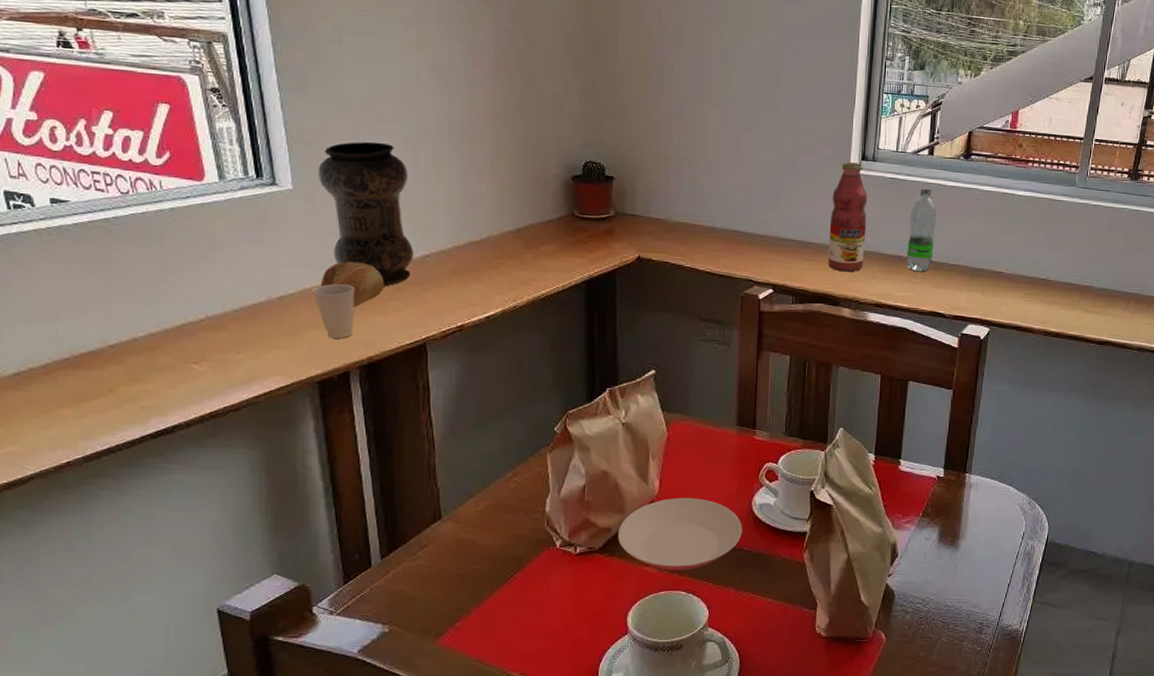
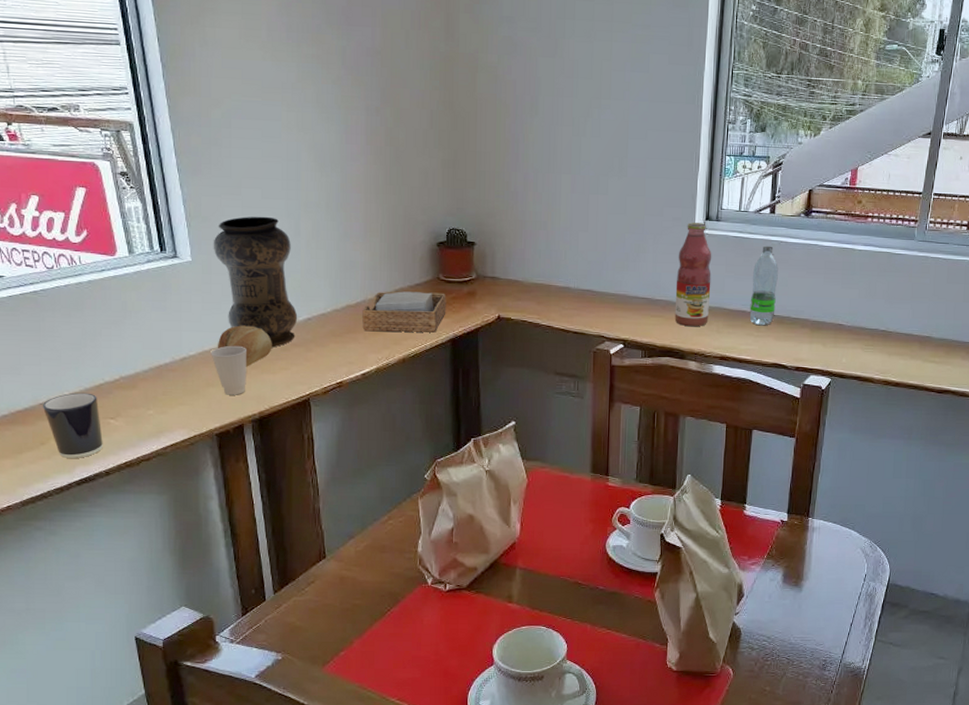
mug: none [111,333,184,408] -> present [42,392,103,458]
napkin holder: none [487,228,582,273] -> present [362,291,447,333]
saucer: present [617,498,742,570] -> none [483,540,597,607]

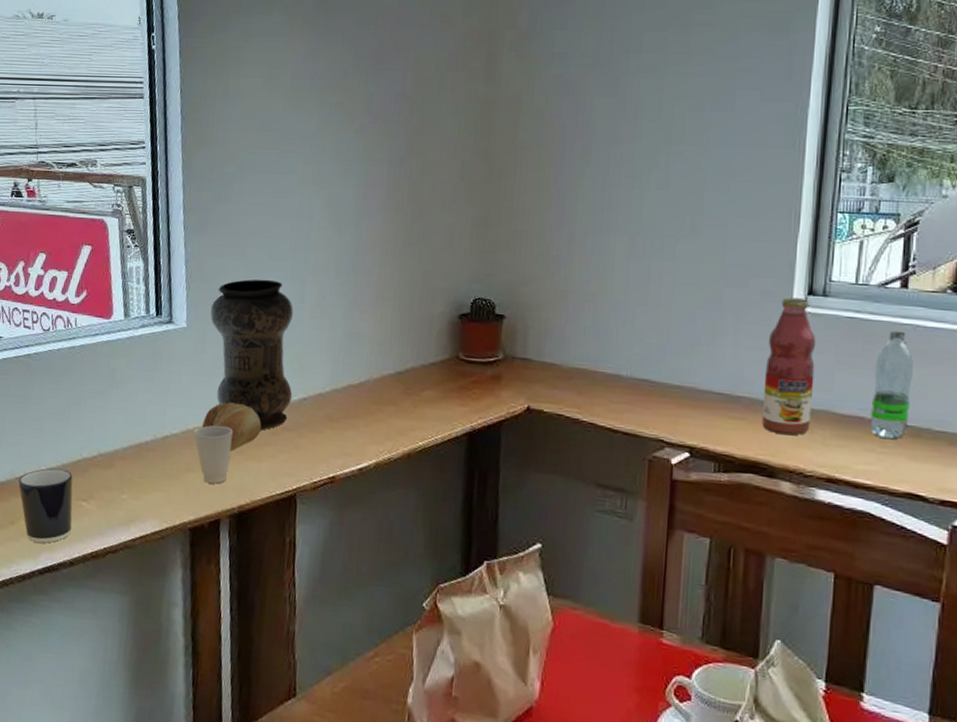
napkin holder: present [362,291,447,333] -> none [364,370,466,423]

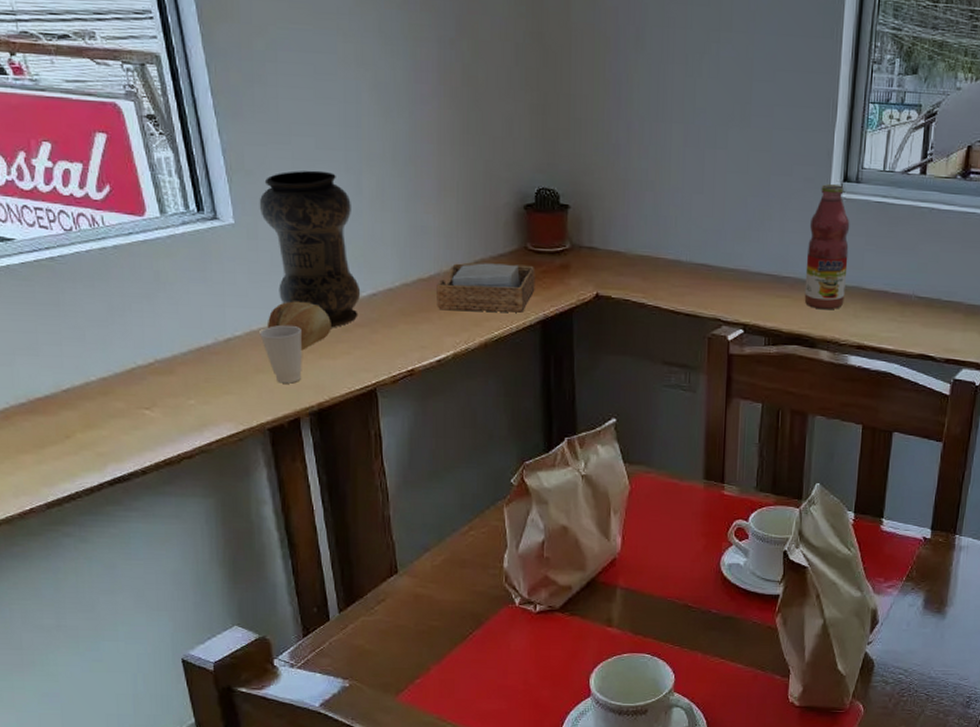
mug: present [18,468,73,543] -> none [65,378,138,454]
napkin holder: none [364,370,466,423] -> present [437,263,536,313]
bottle: present [870,330,913,440] -> none [892,213,928,310]

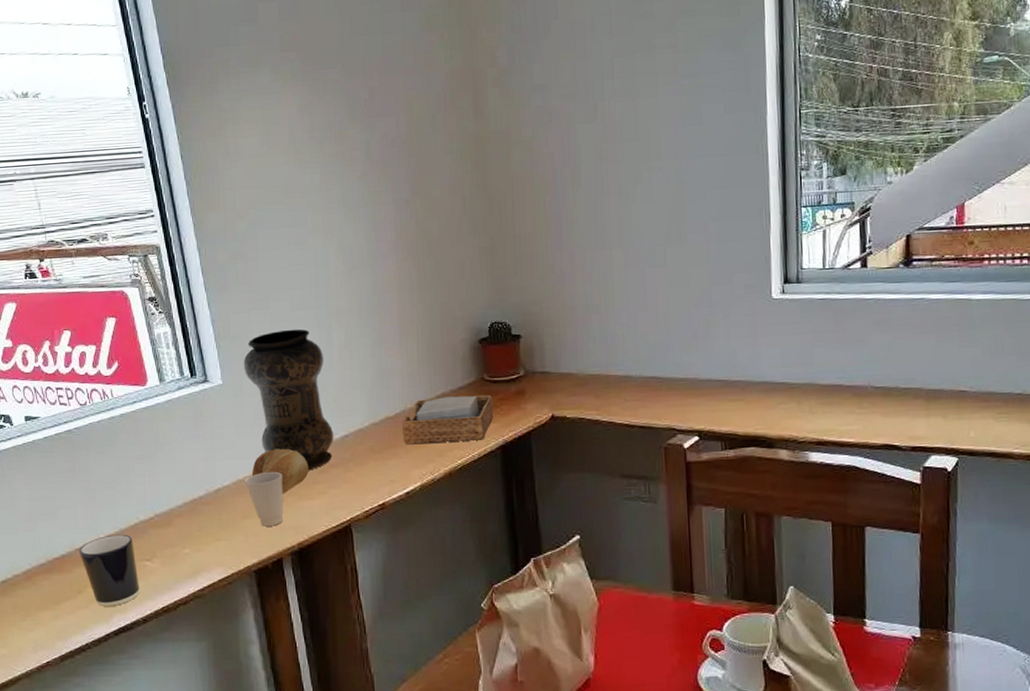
mug: none [65,378,138,454] -> present [78,534,140,606]
fruit juice: present [804,184,850,310] -> none [754,287,798,409]

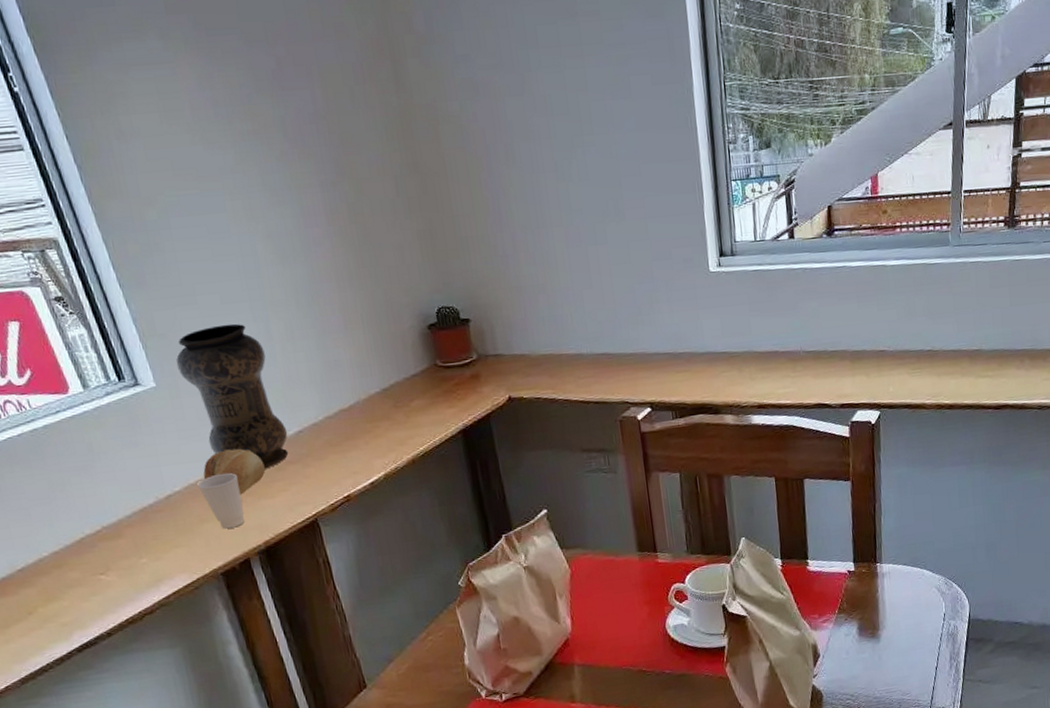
mug: present [78,534,140,606] -> none [20,550,99,625]
napkin holder: present [402,394,494,445] -> none [358,380,451,436]

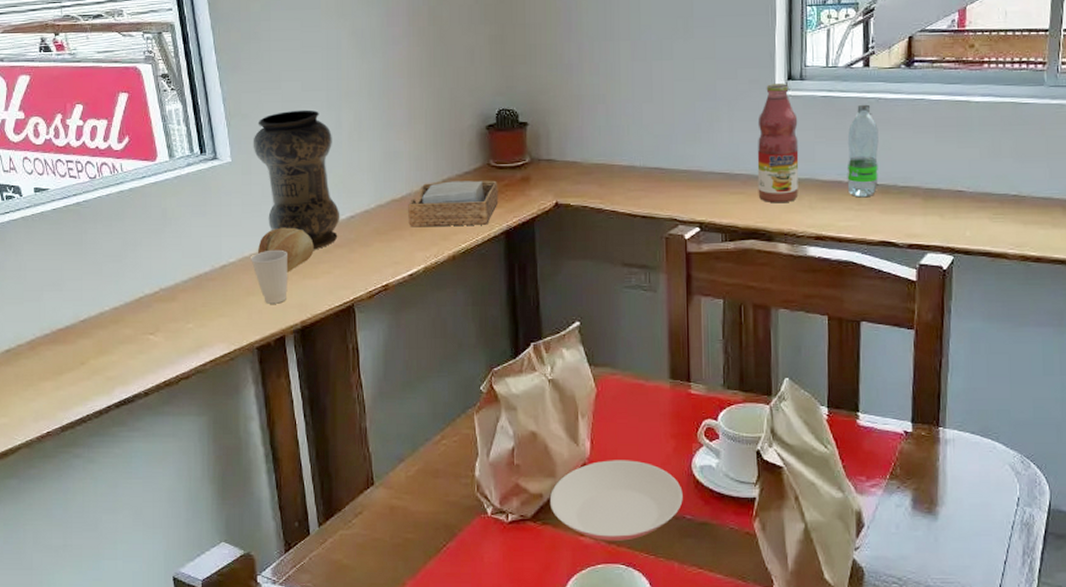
napkin holder: none [358,380,451,436] -> present [408,180,499,228]
saucer: none [538,629,661,704] -> present [549,460,683,541]
fruit juice: none [695,260,739,378] -> present [757,84,799,203]
bottle: none [779,275,810,365] -> present [847,104,879,198]

